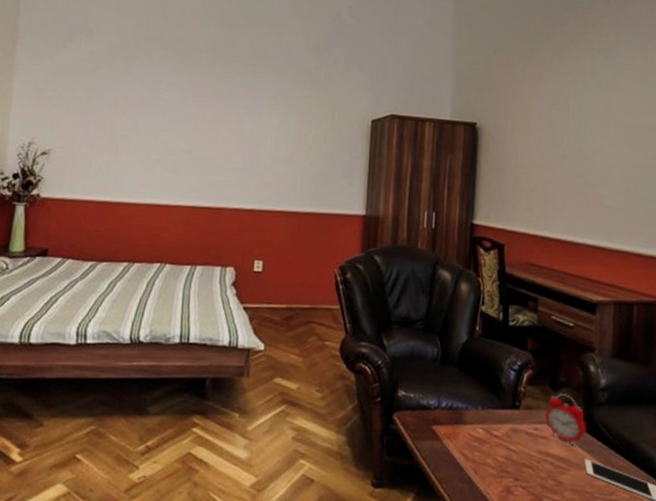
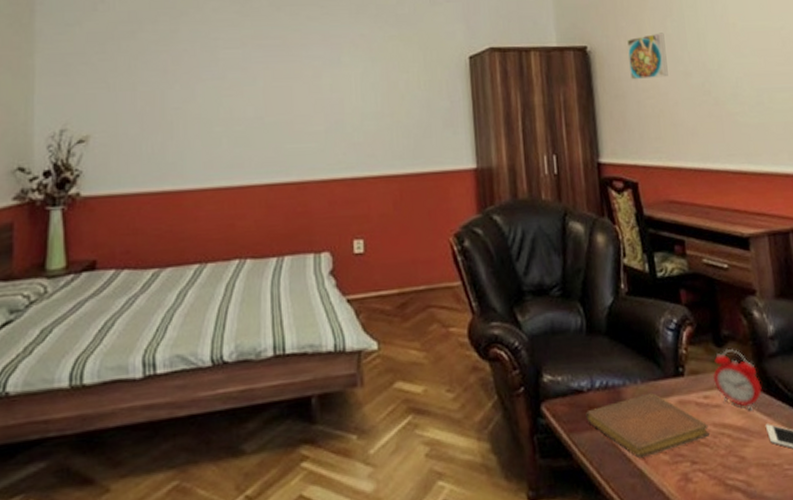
notebook: none [430,418,535,469] -> present [585,392,710,459]
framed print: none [512,118,548,158] -> present [627,33,668,80]

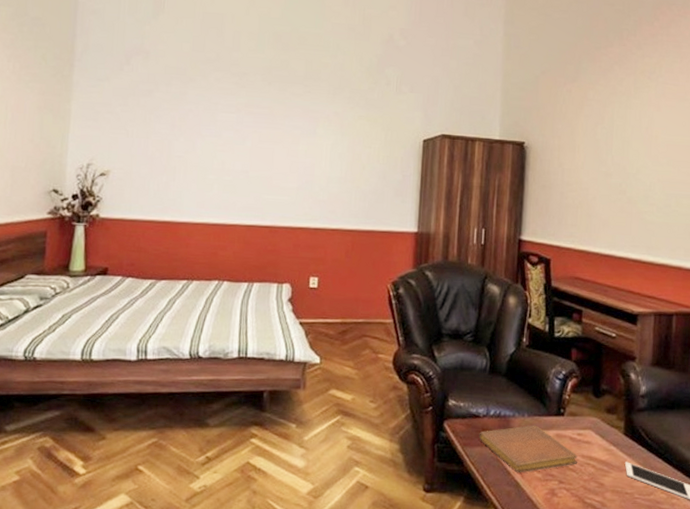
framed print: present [627,33,668,80] -> none [558,137,594,175]
alarm clock: present [713,348,762,411] -> none [588,399,627,450]

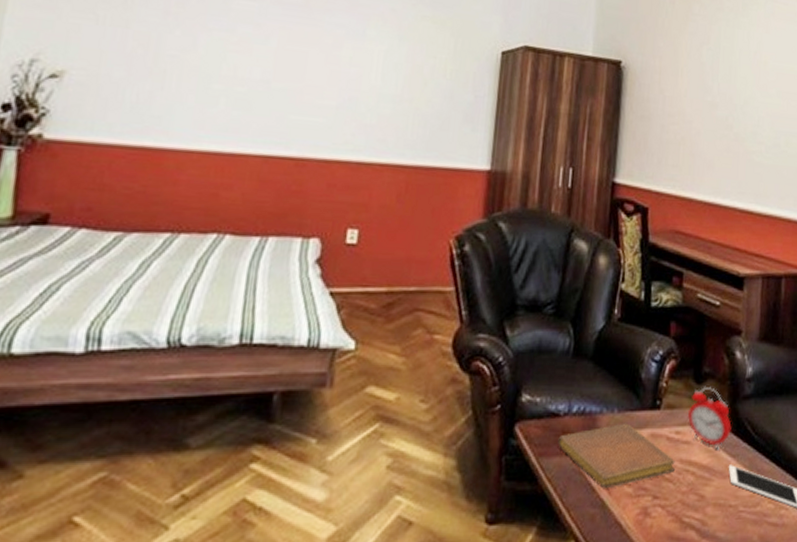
alarm clock: none [588,399,627,450] -> present [688,386,732,450]

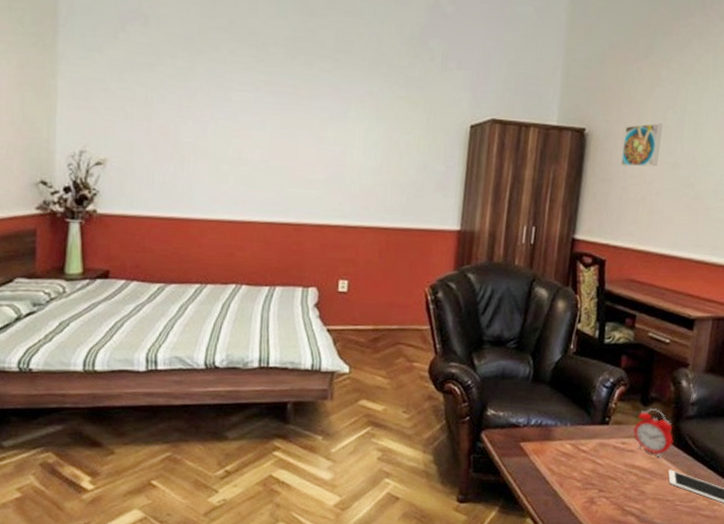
notebook: present [558,423,676,489] -> none [517,434,620,483]
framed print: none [659,58,698,105] -> present [621,123,663,167]

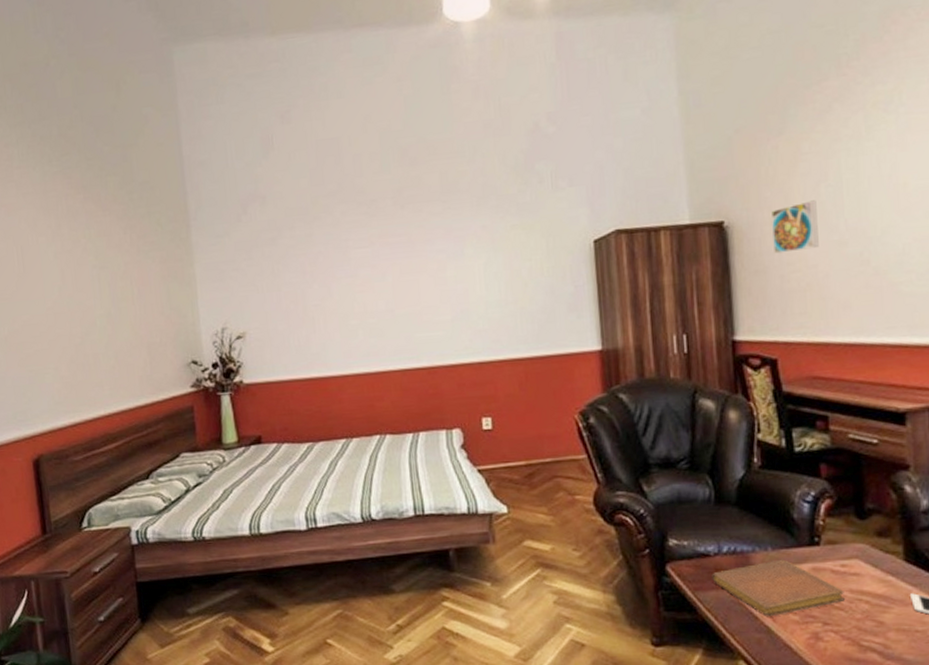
notebook: none [517,434,620,483] -> present [712,559,846,617]
alarm clock: present [633,407,674,458] -> none [853,521,909,580]

